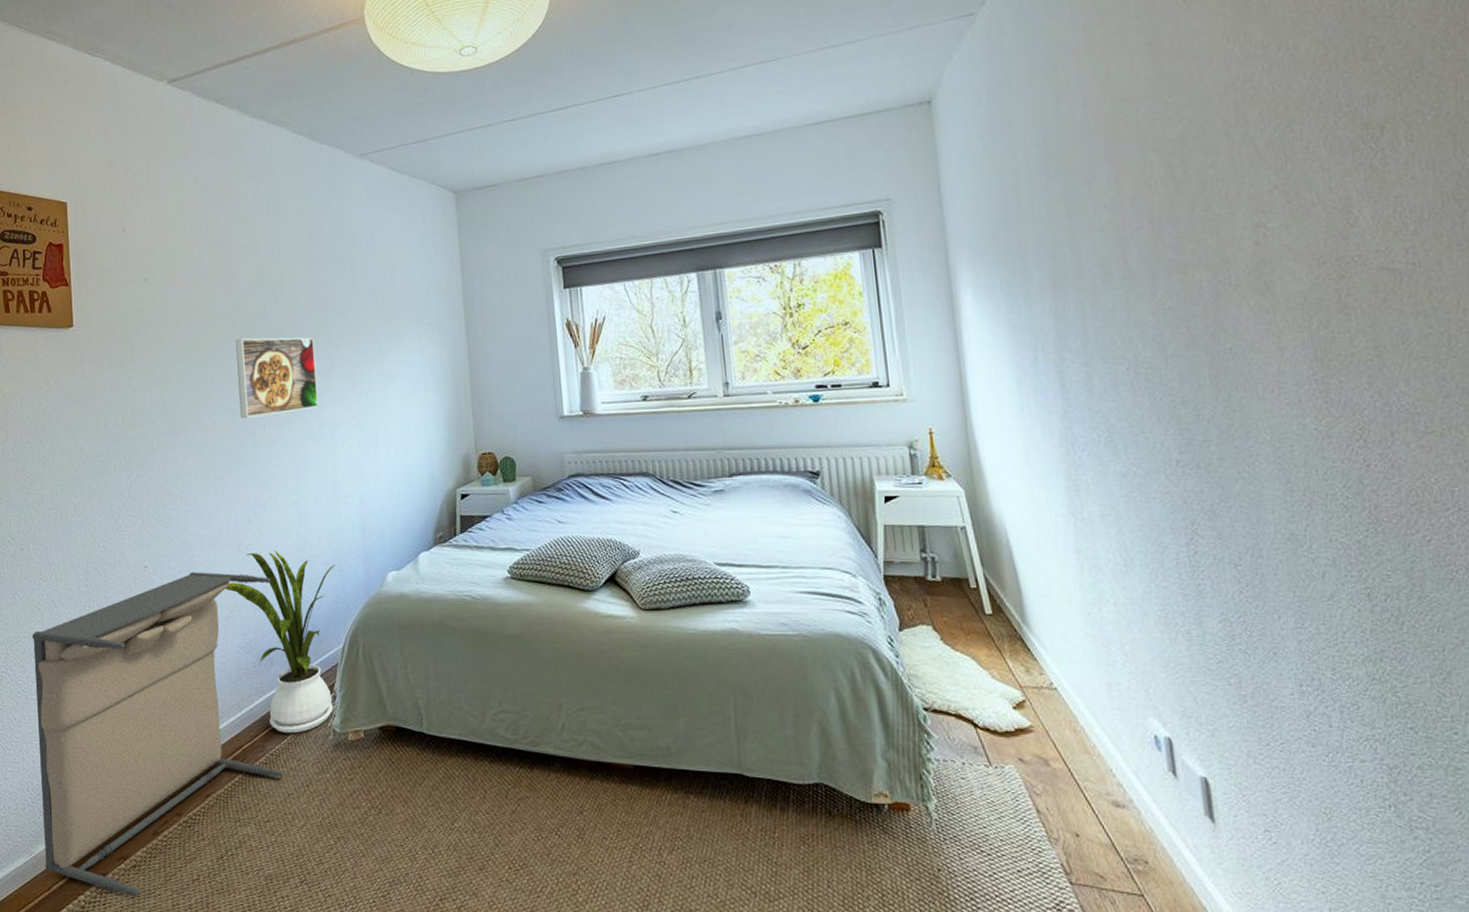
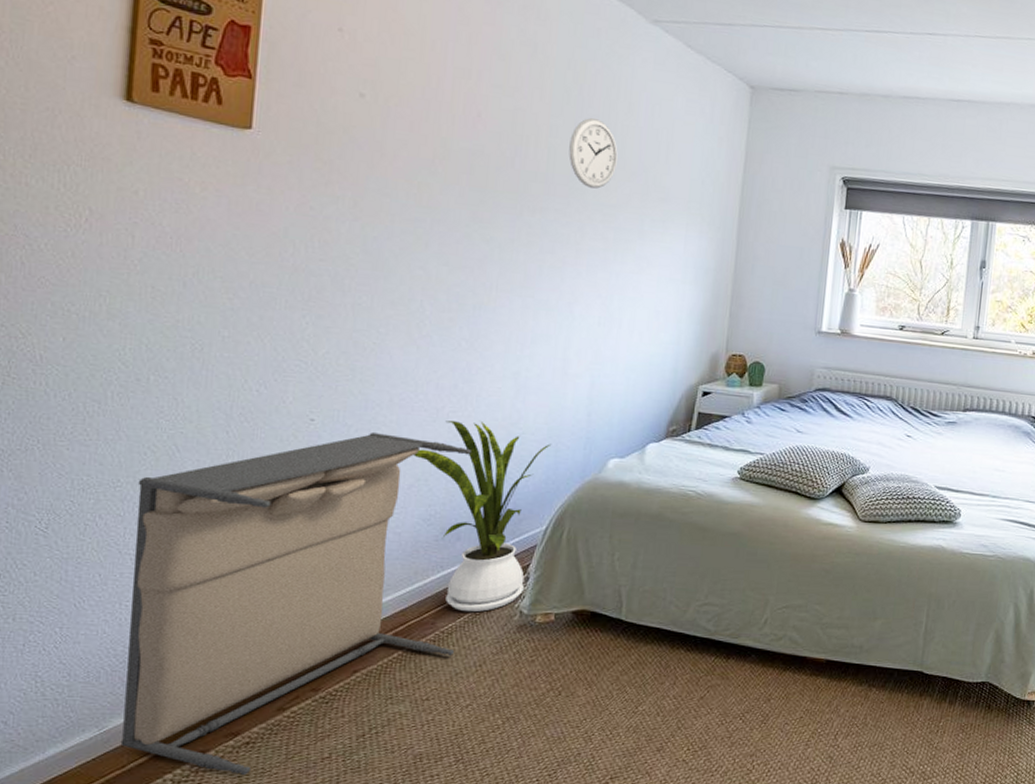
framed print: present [236,337,318,418] -> none [463,187,566,279]
wall clock: none [308,255,350,319] -> present [569,118,618,189]

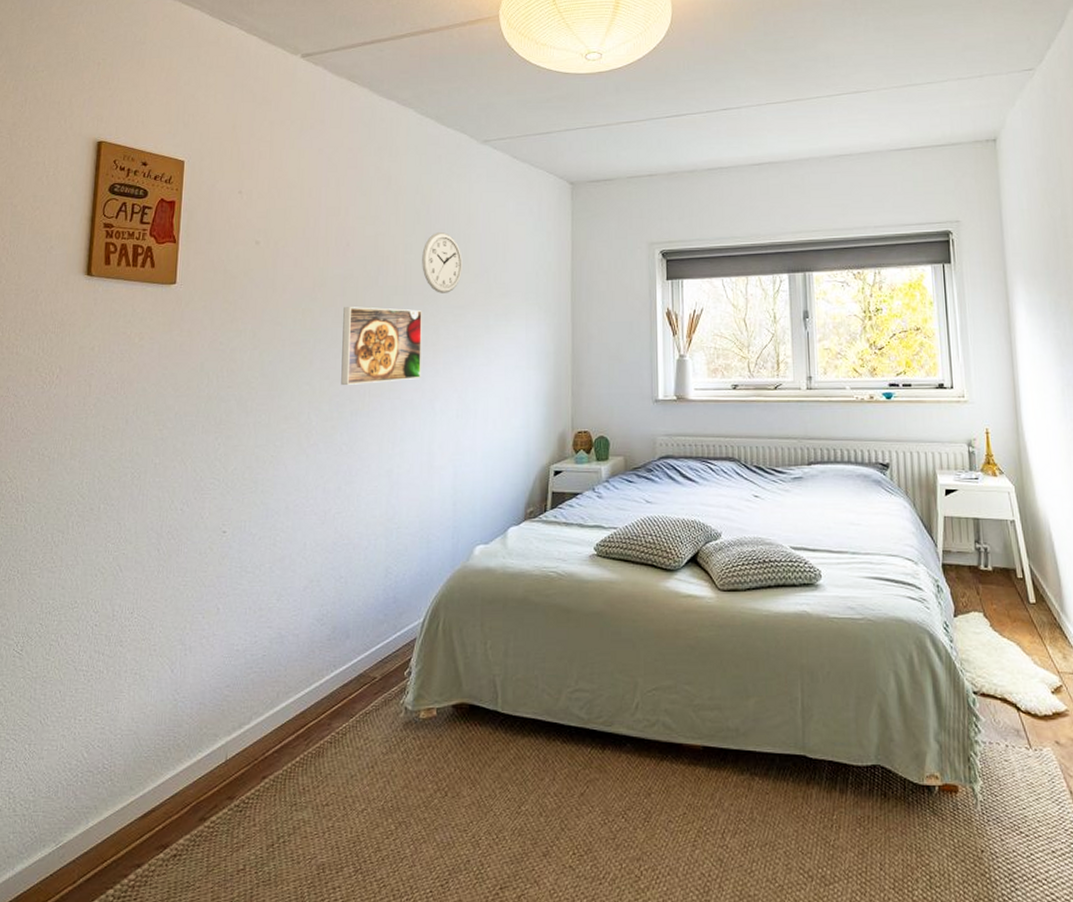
laundry hamper: present [120,433,471,775] -> none [72,539,355,889]
house plant: present [414,421,552,612] -> none [307,520,424,711]
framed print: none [463,187,566,279] -> present [341,307,422,385]

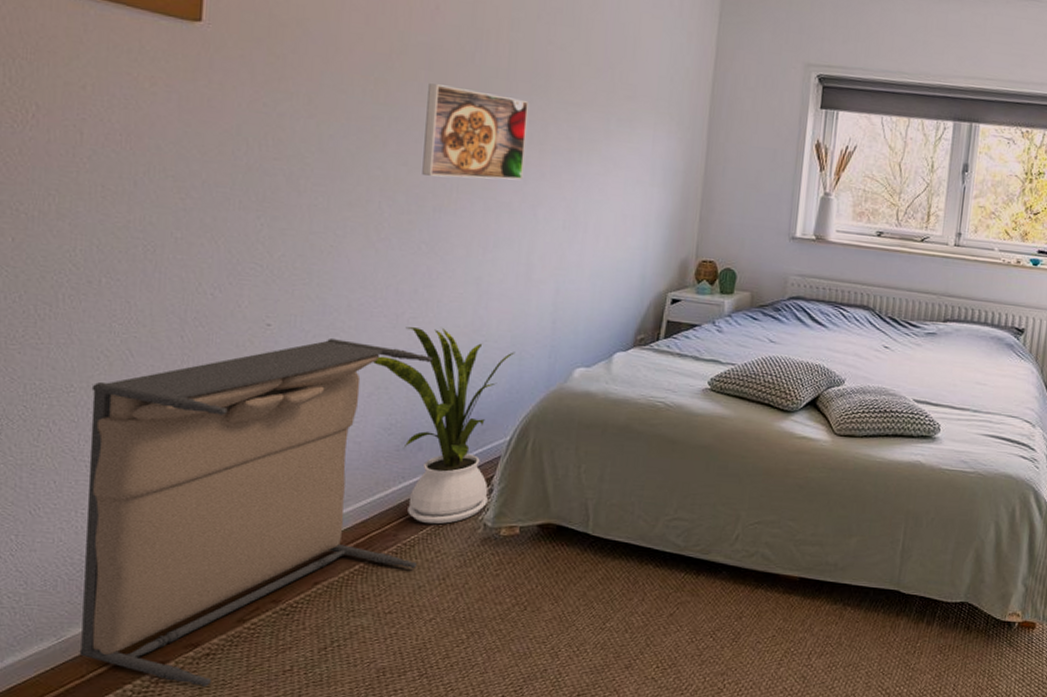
laundry hamper: none [72,539,355,889] -> present [79,339,432,686]
house plant: none [307,520,424,711] -> present [373,327,516,525]
wall clock: present [422,232,462,293] -> none [531,11,583,86]

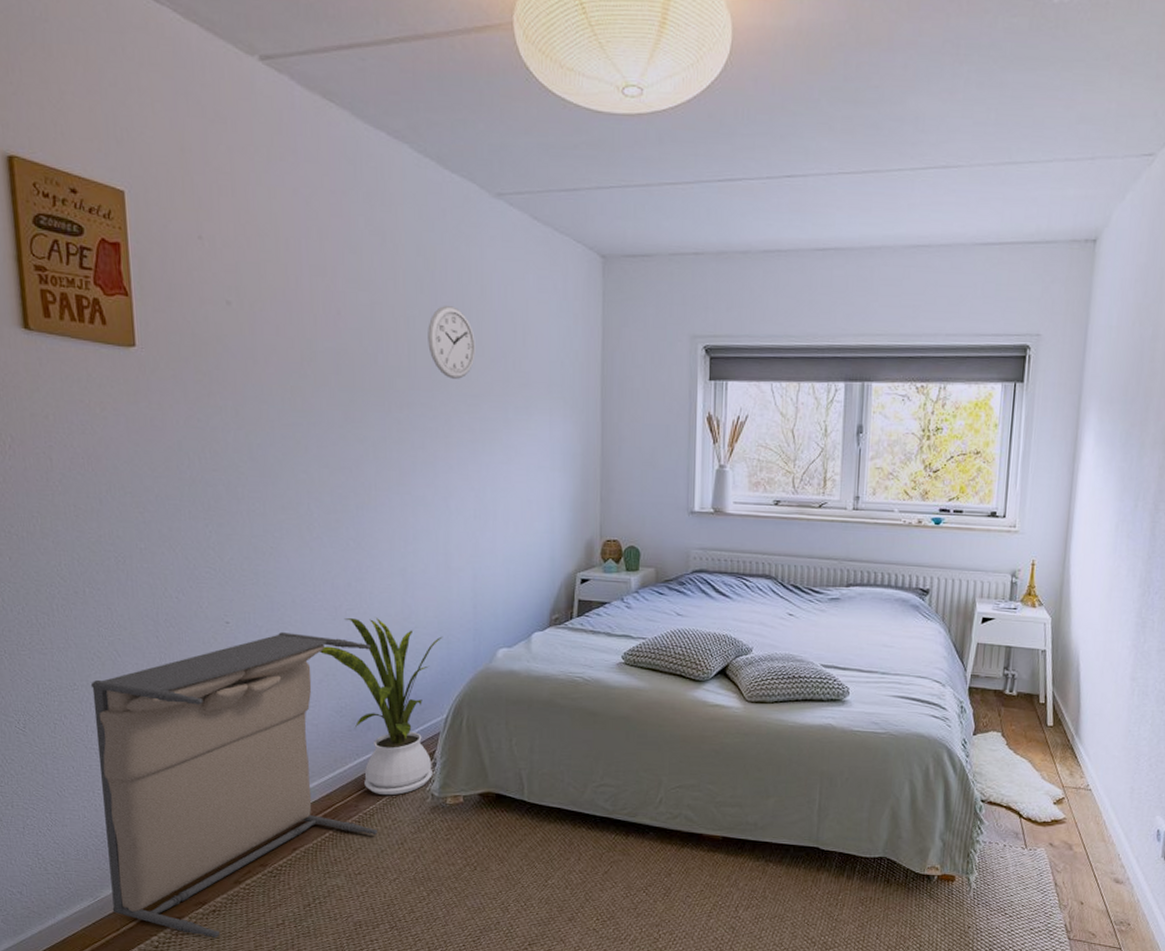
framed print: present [422,83,529,181] -> none [339,387,432,476]
wall clock: none [531,11,583,86] -> present [428,306,476,379]

